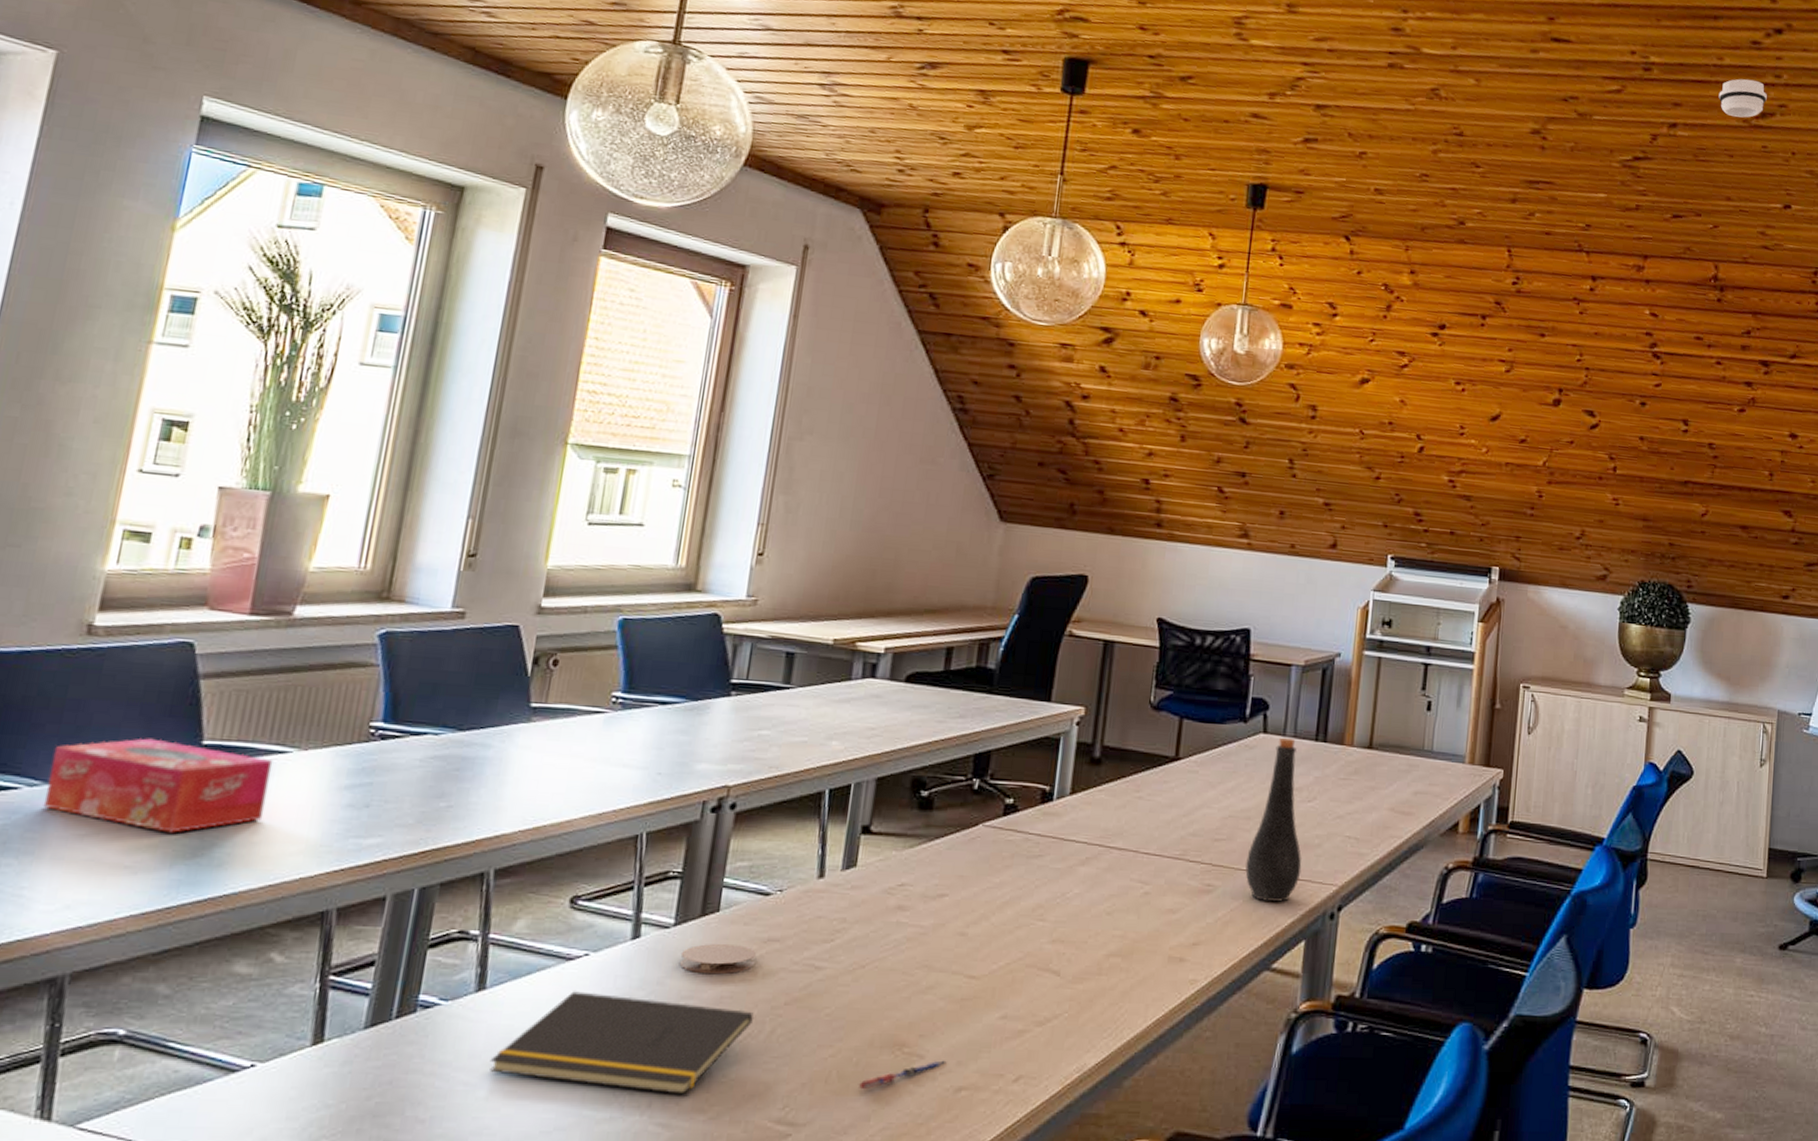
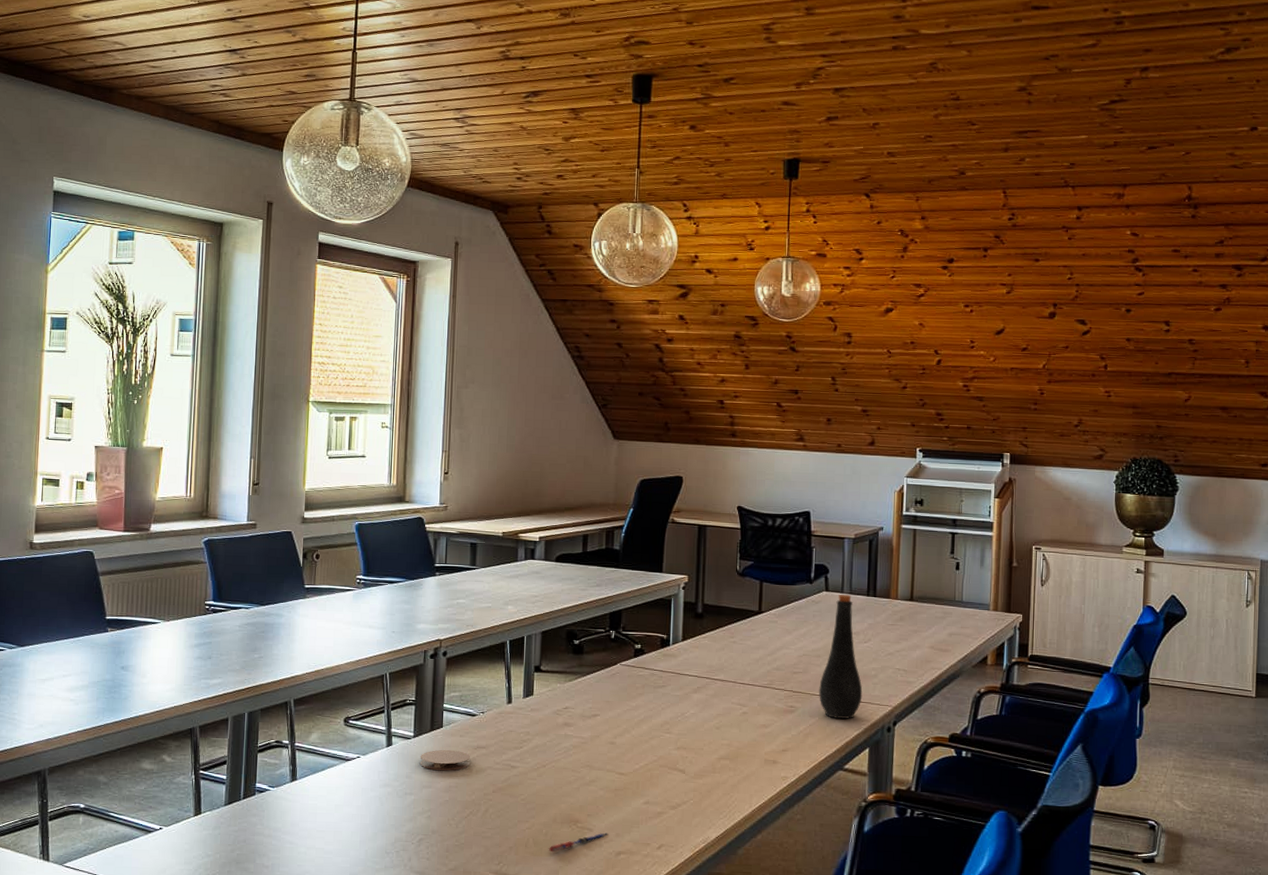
tissue box: present [43,738,273,833] -> none [19,616,150,678]
notepad: present [489,991,755,1095] -> none [304,782,473,853]
smoke detector: present [1718,79,1767,118] -> none [1185,20,1231,55]

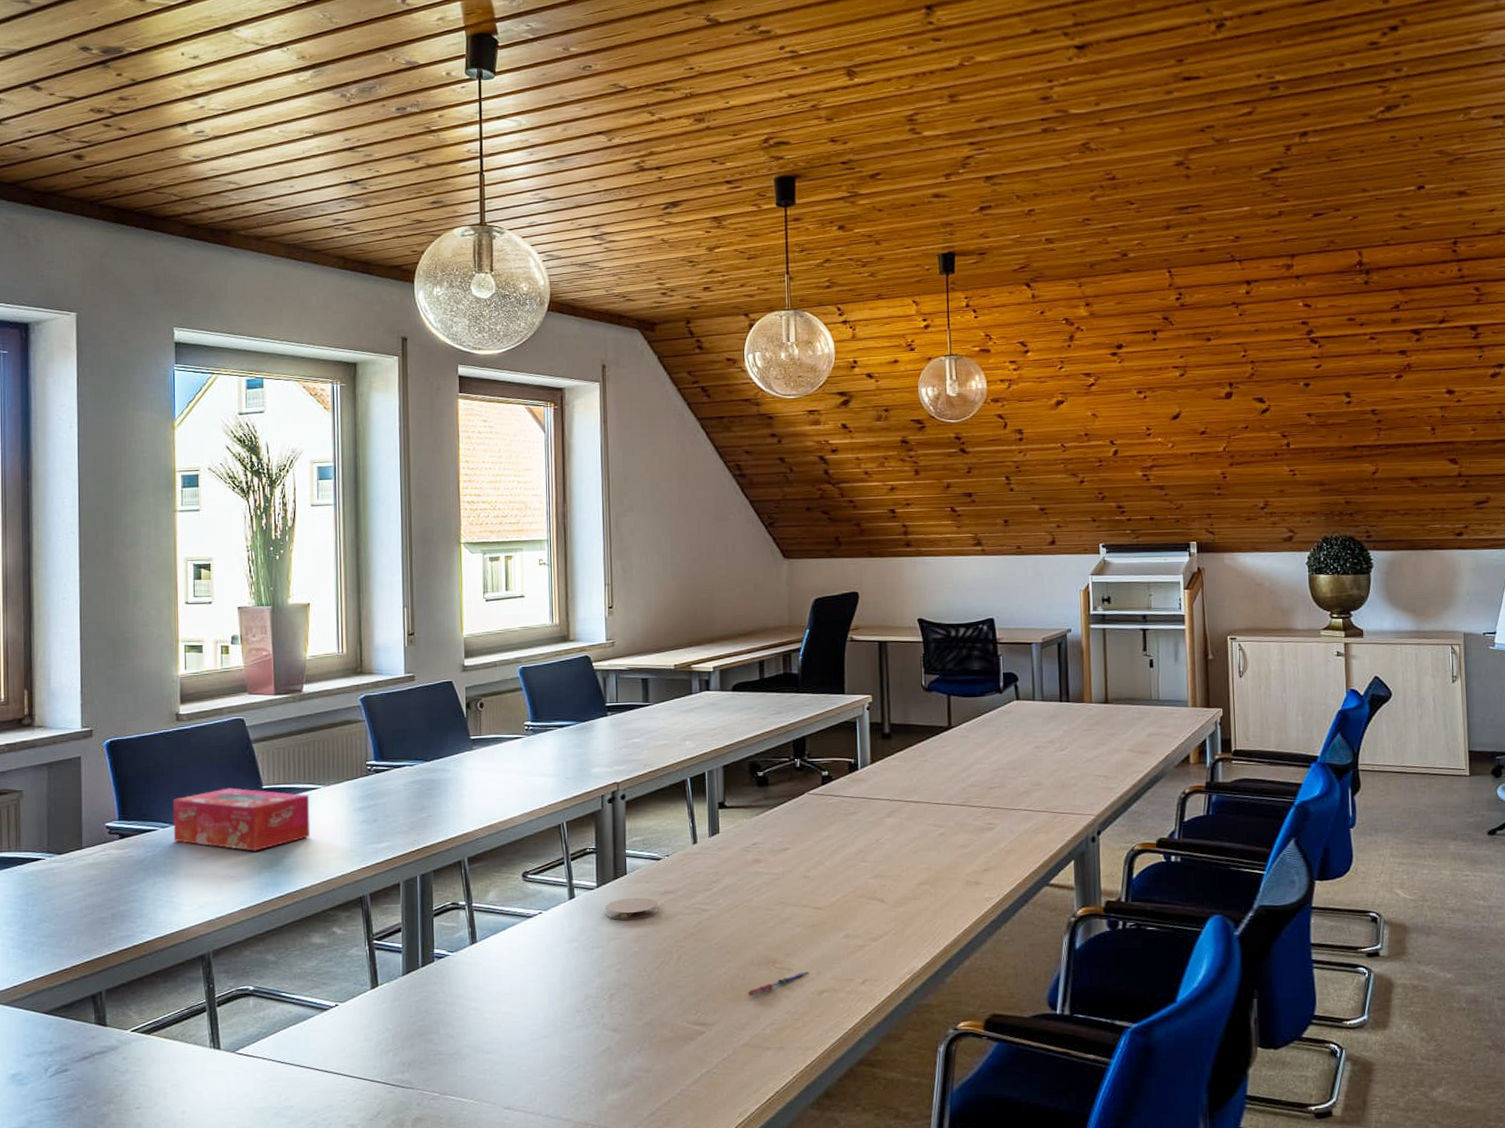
tissue box: none [19,616,150,678] -> present [173,788,310,851]
bottle: present [818,594,863,719] -> none [1016,701,1063,832]

